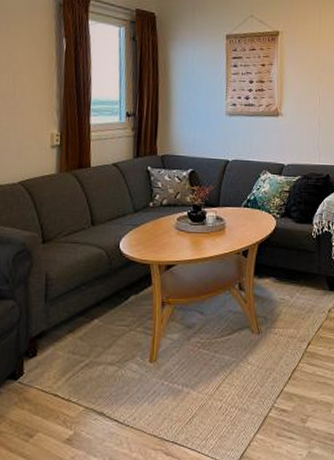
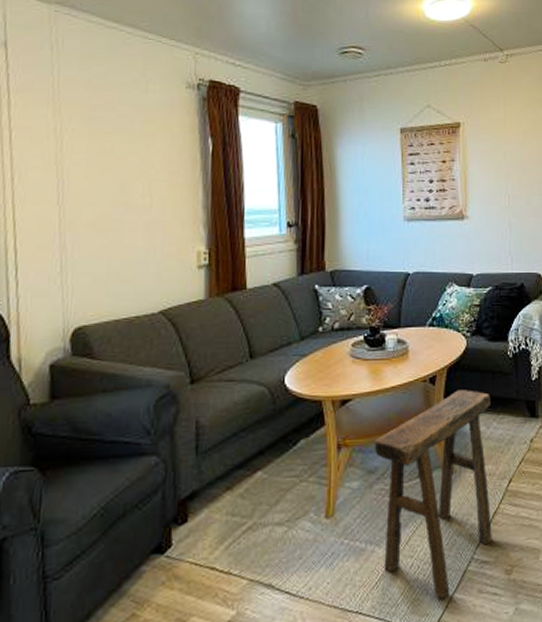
stool: none [192,263,295,437] -> present [374,390,492,599]

